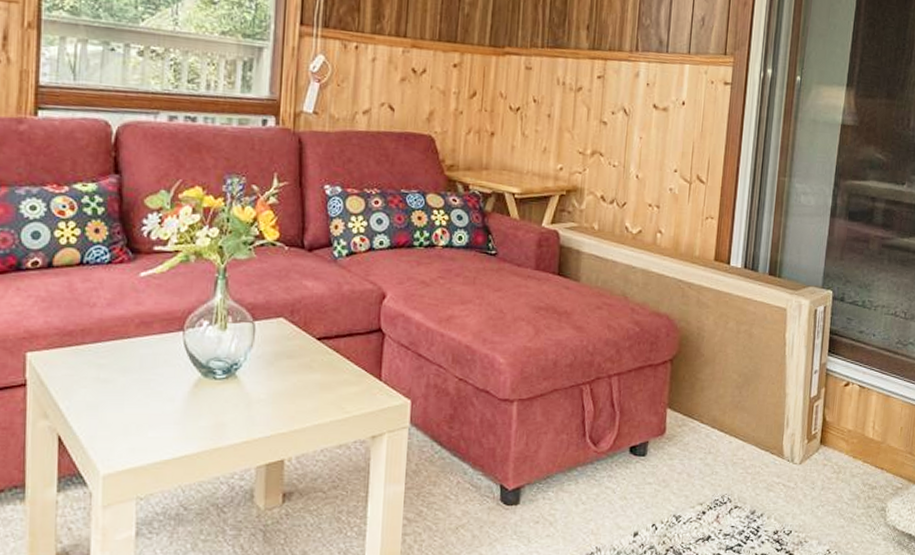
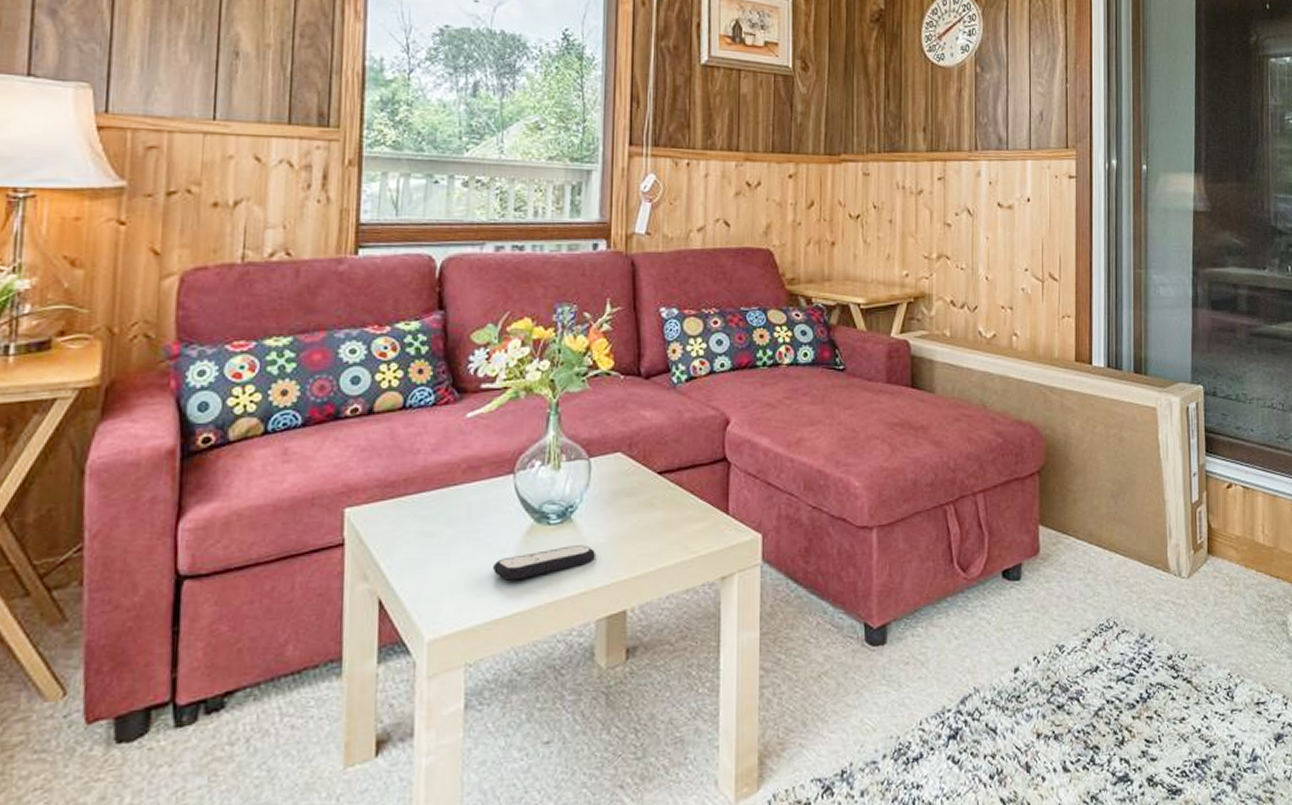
remote control: none [163,399,257,427] -> present [493,545,595,581]

